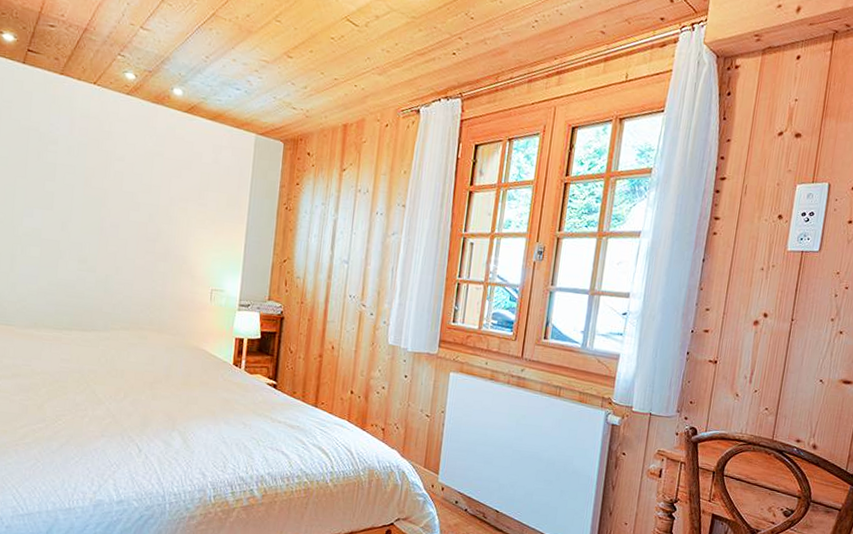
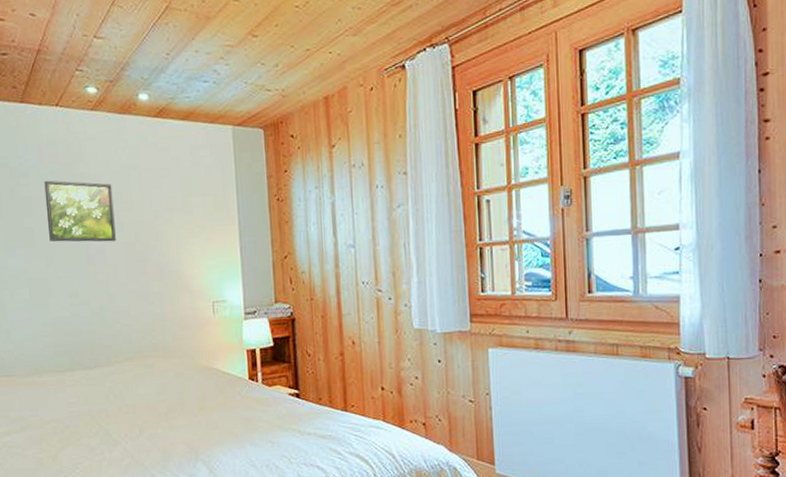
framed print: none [67,150,135,219] -> present [44,180,116,242]

